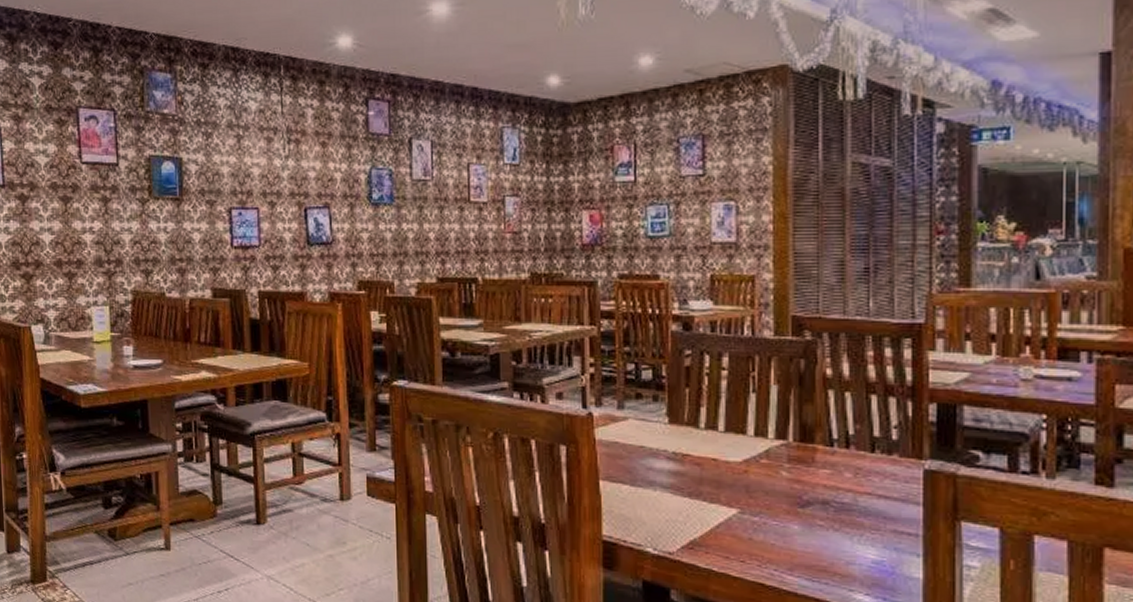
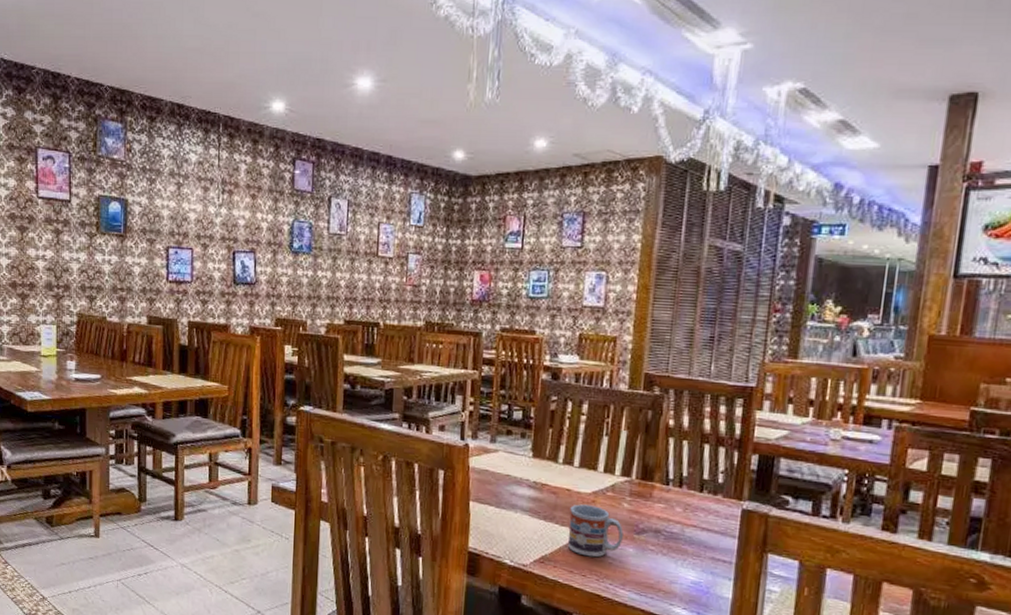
cup: none [719,476,785,539] -> present [567,504,624,558]

